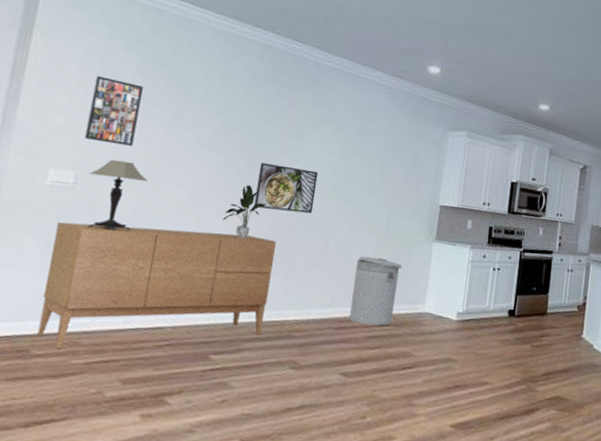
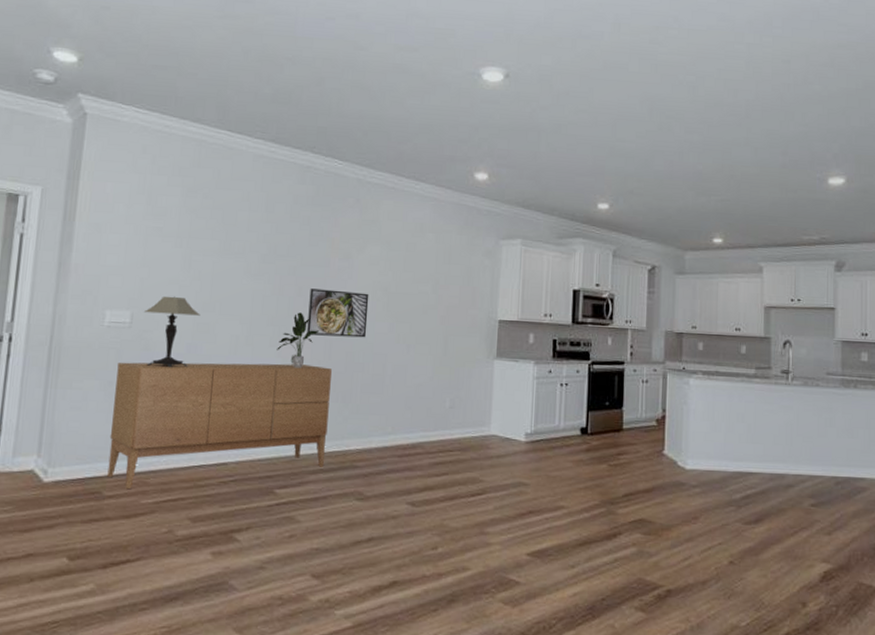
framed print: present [85,76,143,146] -> none [137,213,189,281]
can: present [349,256,403,326] -> none [412,378,464,451]

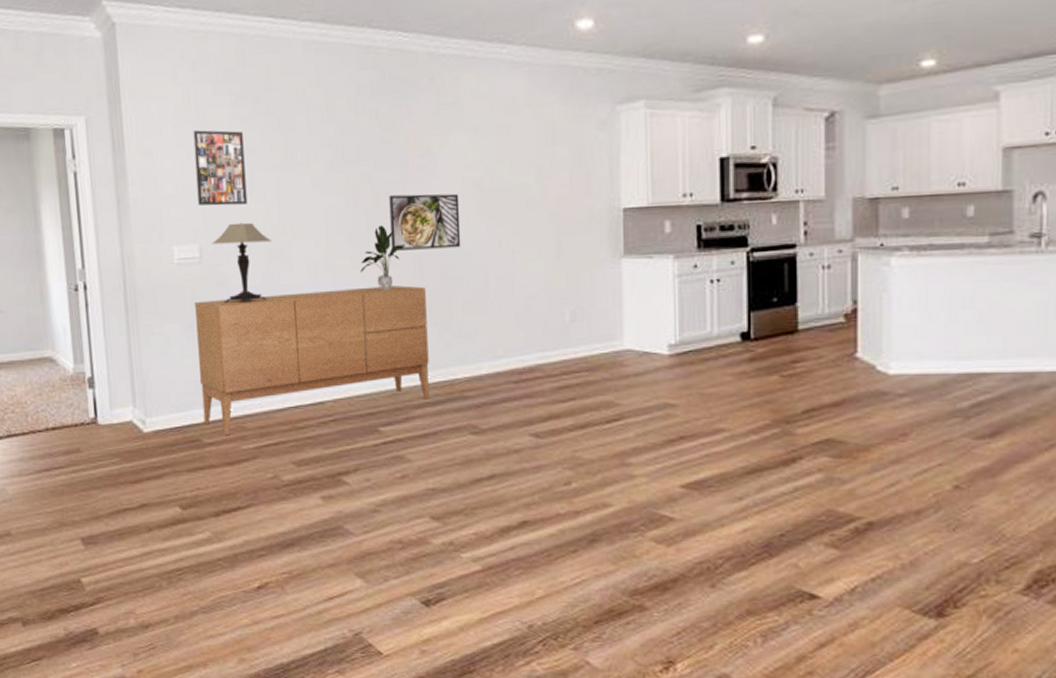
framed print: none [137,213,189,281] -> present [193,130,248,206]

